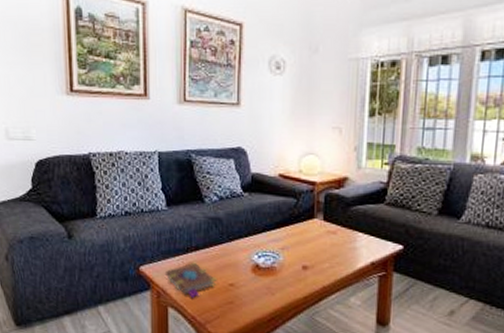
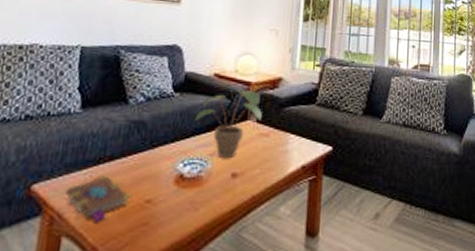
potted plant: none [264,188,328,253] -> present [195,89,262,159]

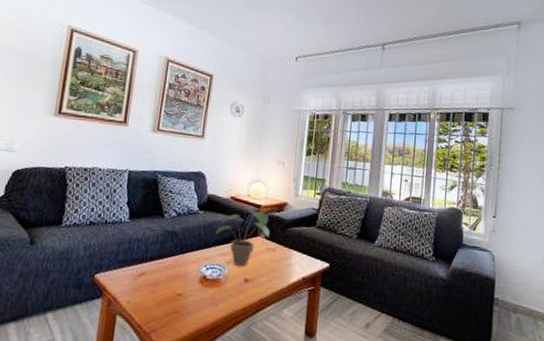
book: present [64,175,131,222] -> none [118,271,167,307]

